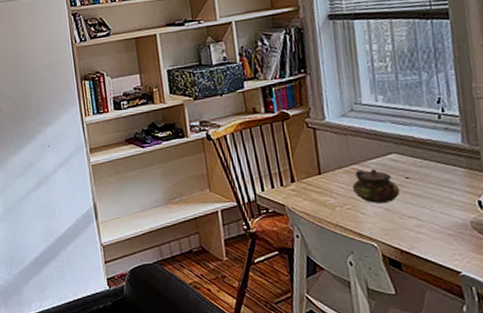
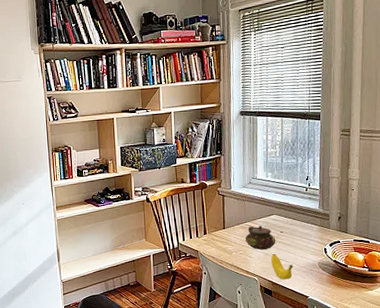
banana: none [394,208,432,247] -> present [270,253,293,280]

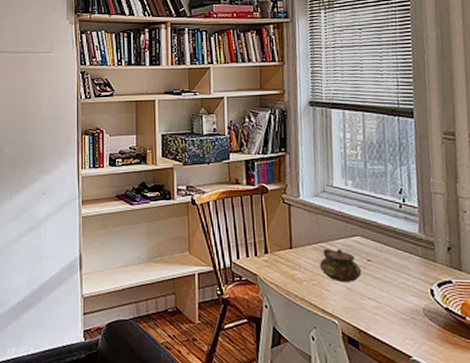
banana: present [270,253,293,280] -> none [355,288,388,328]

